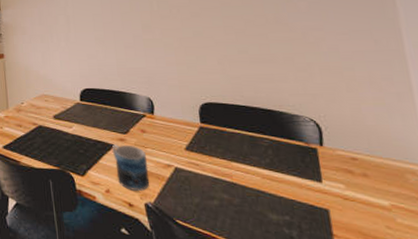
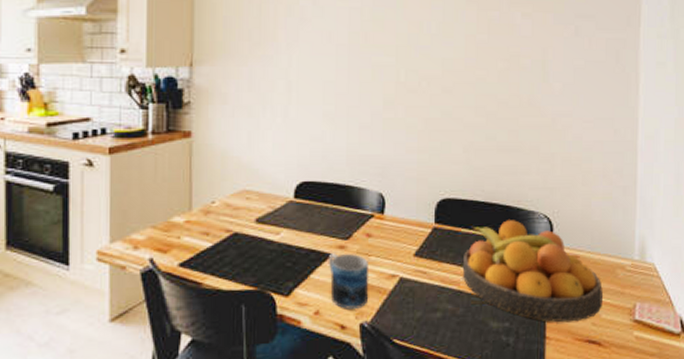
fruit bowl: none [232,122,396,223] -> present [462,220,603,323]

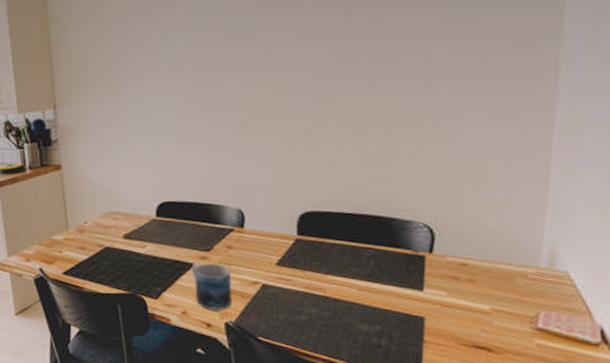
fruit bowl: present [462,220,603,323] -> none [328,230,496,328]

